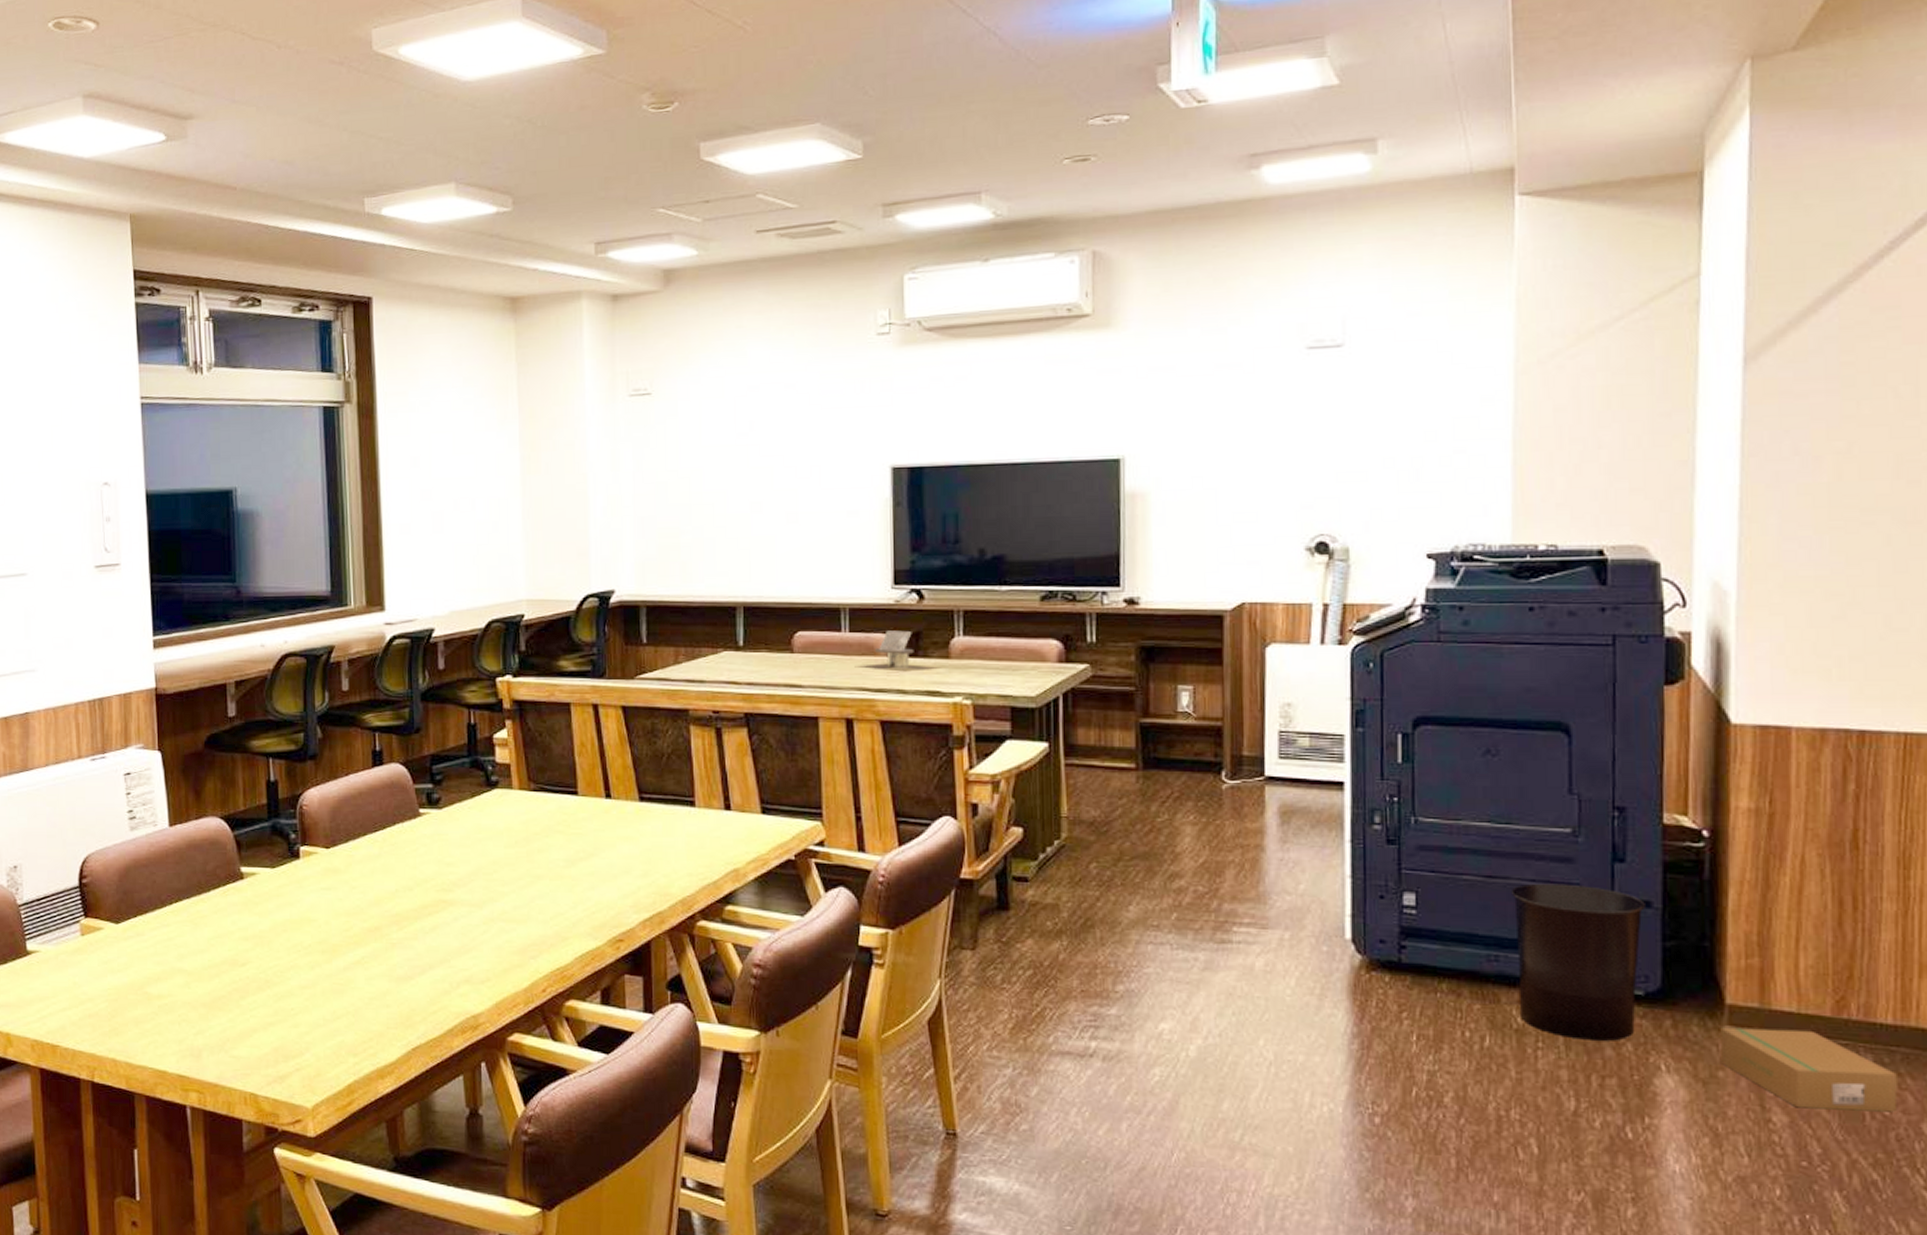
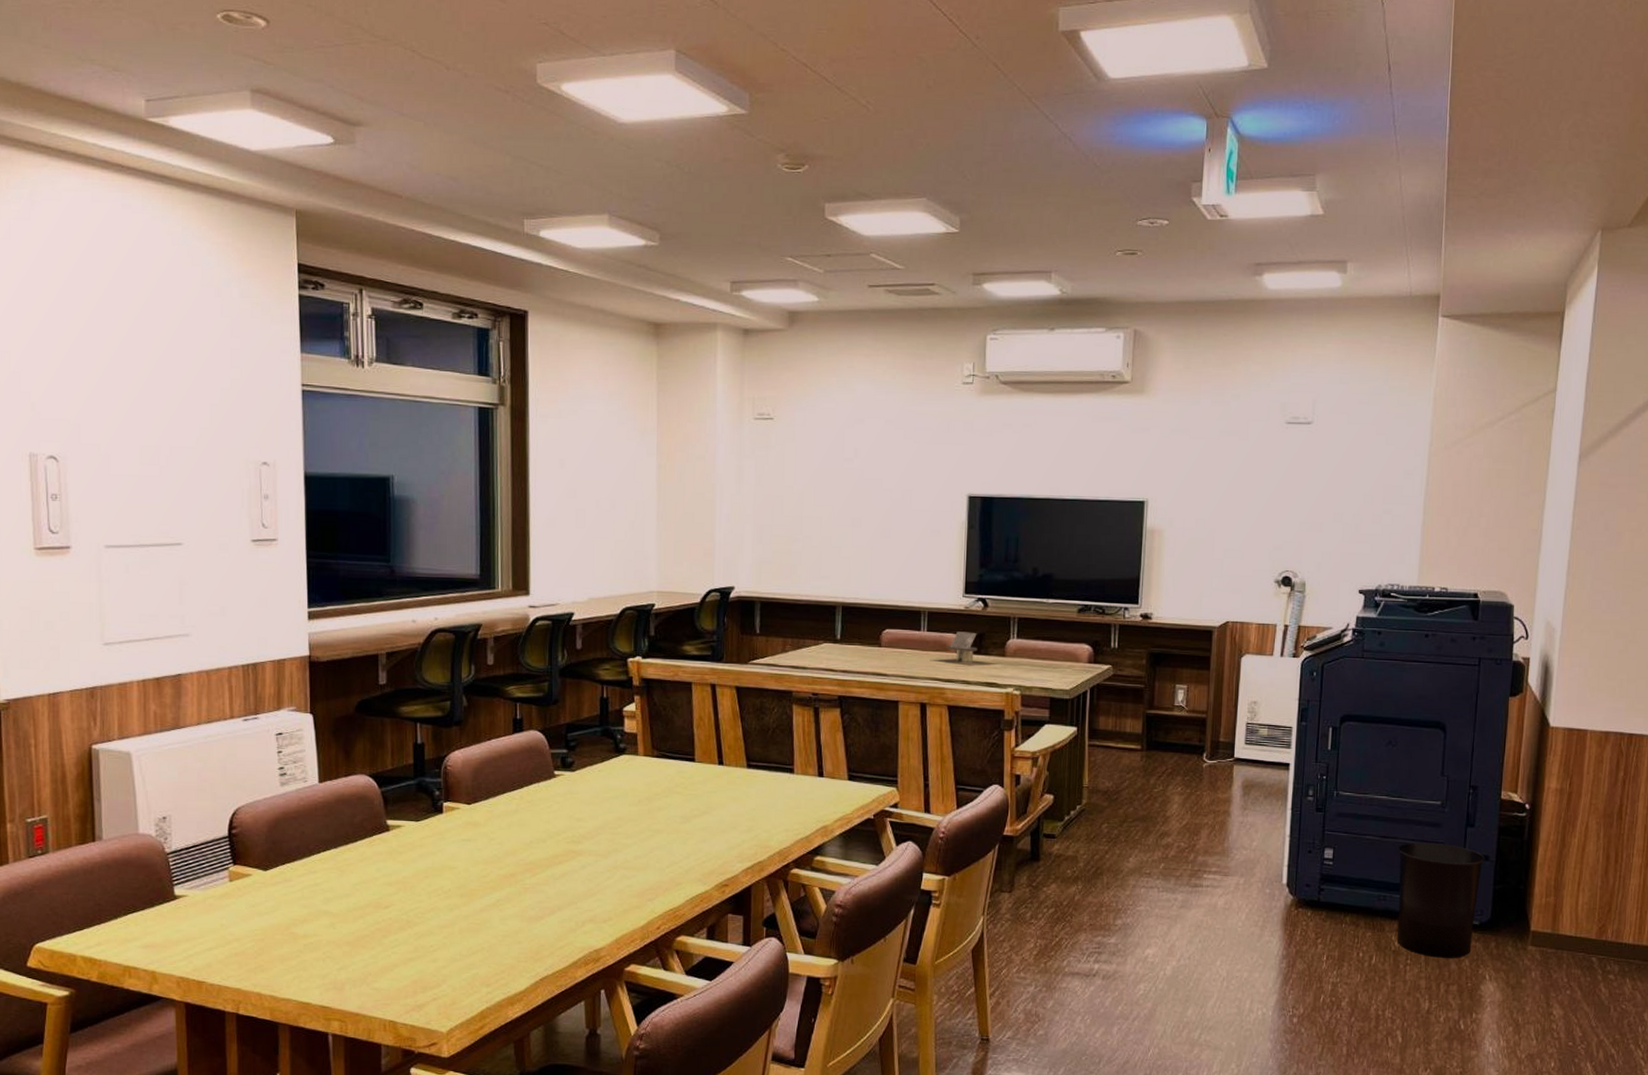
box: present [1720,1027,1898,1113] -> none [1524,947,1632,1006]

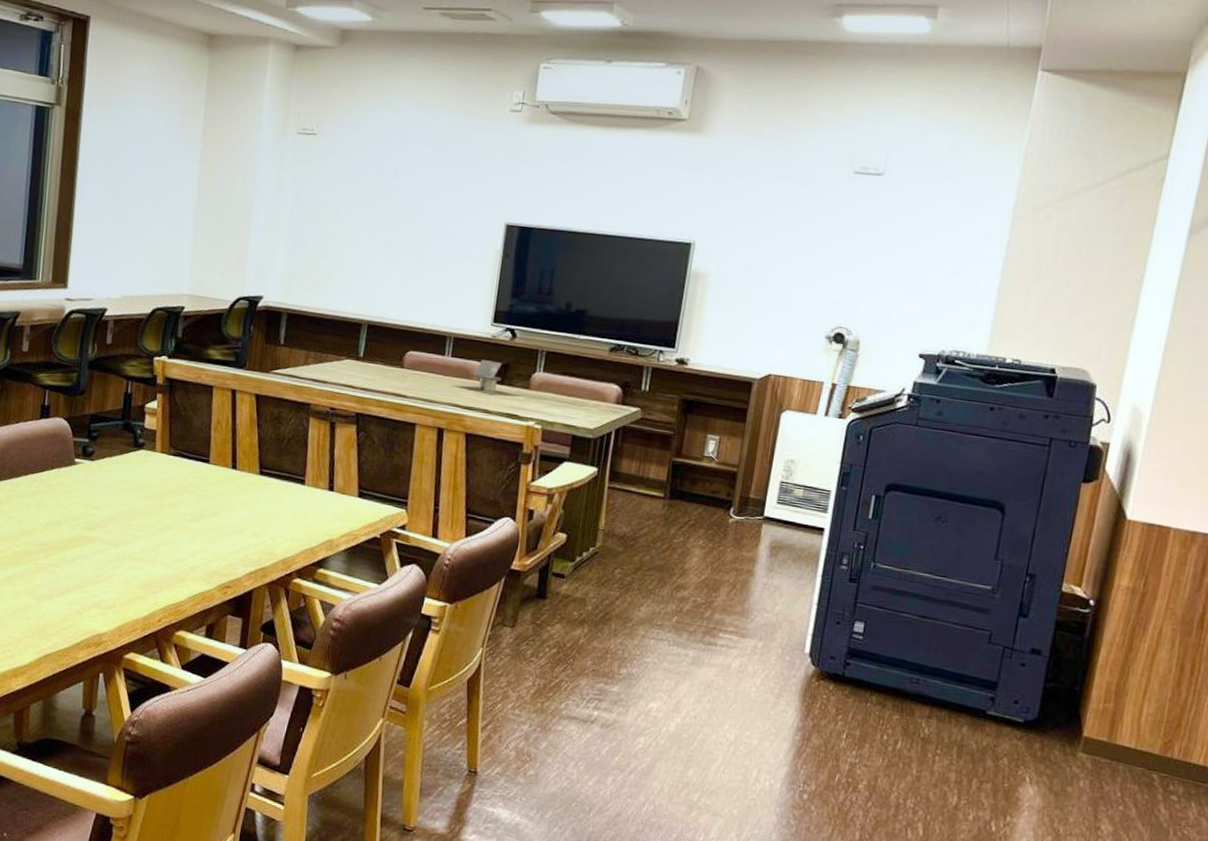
waste bin: present [1396,842,1485,958] -> none [926,626,1037,755]

